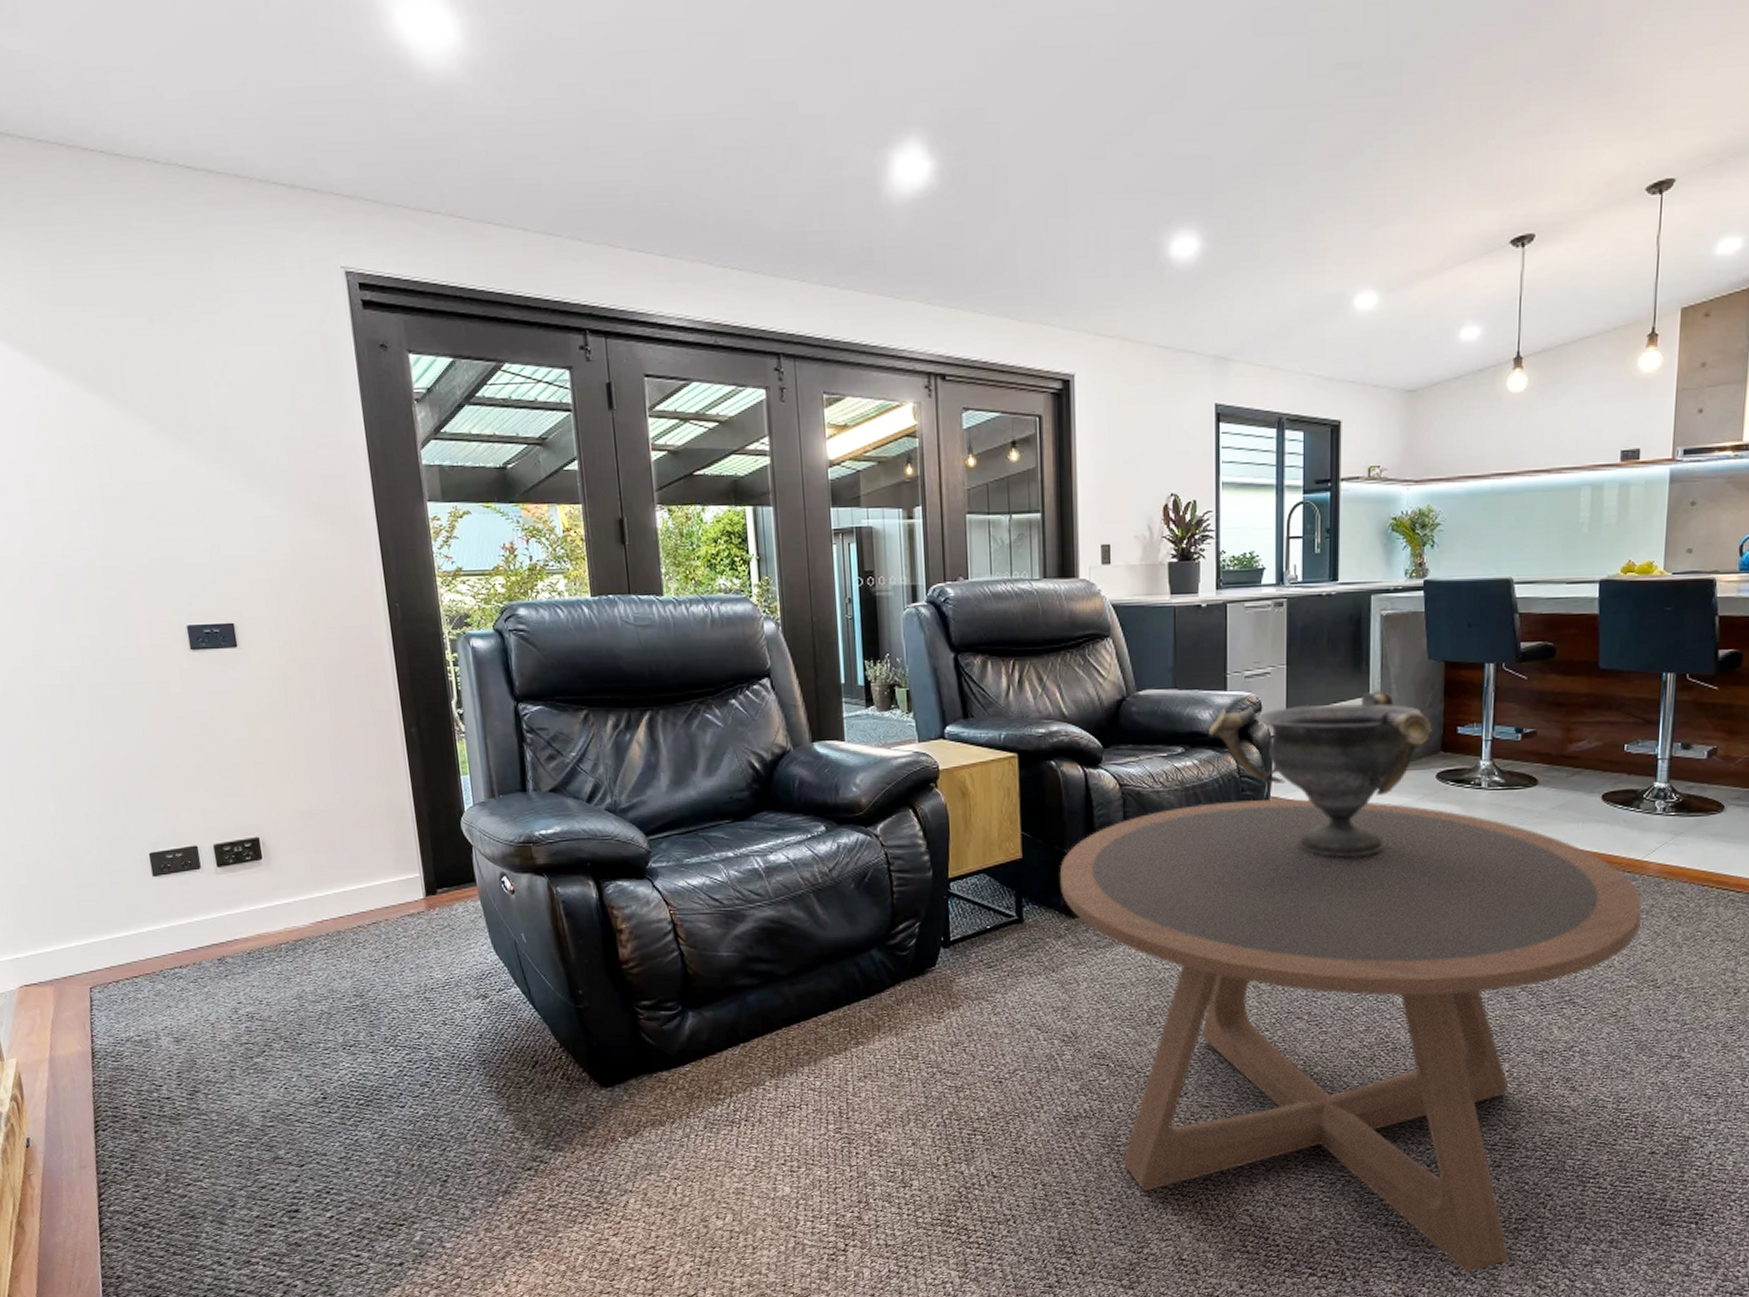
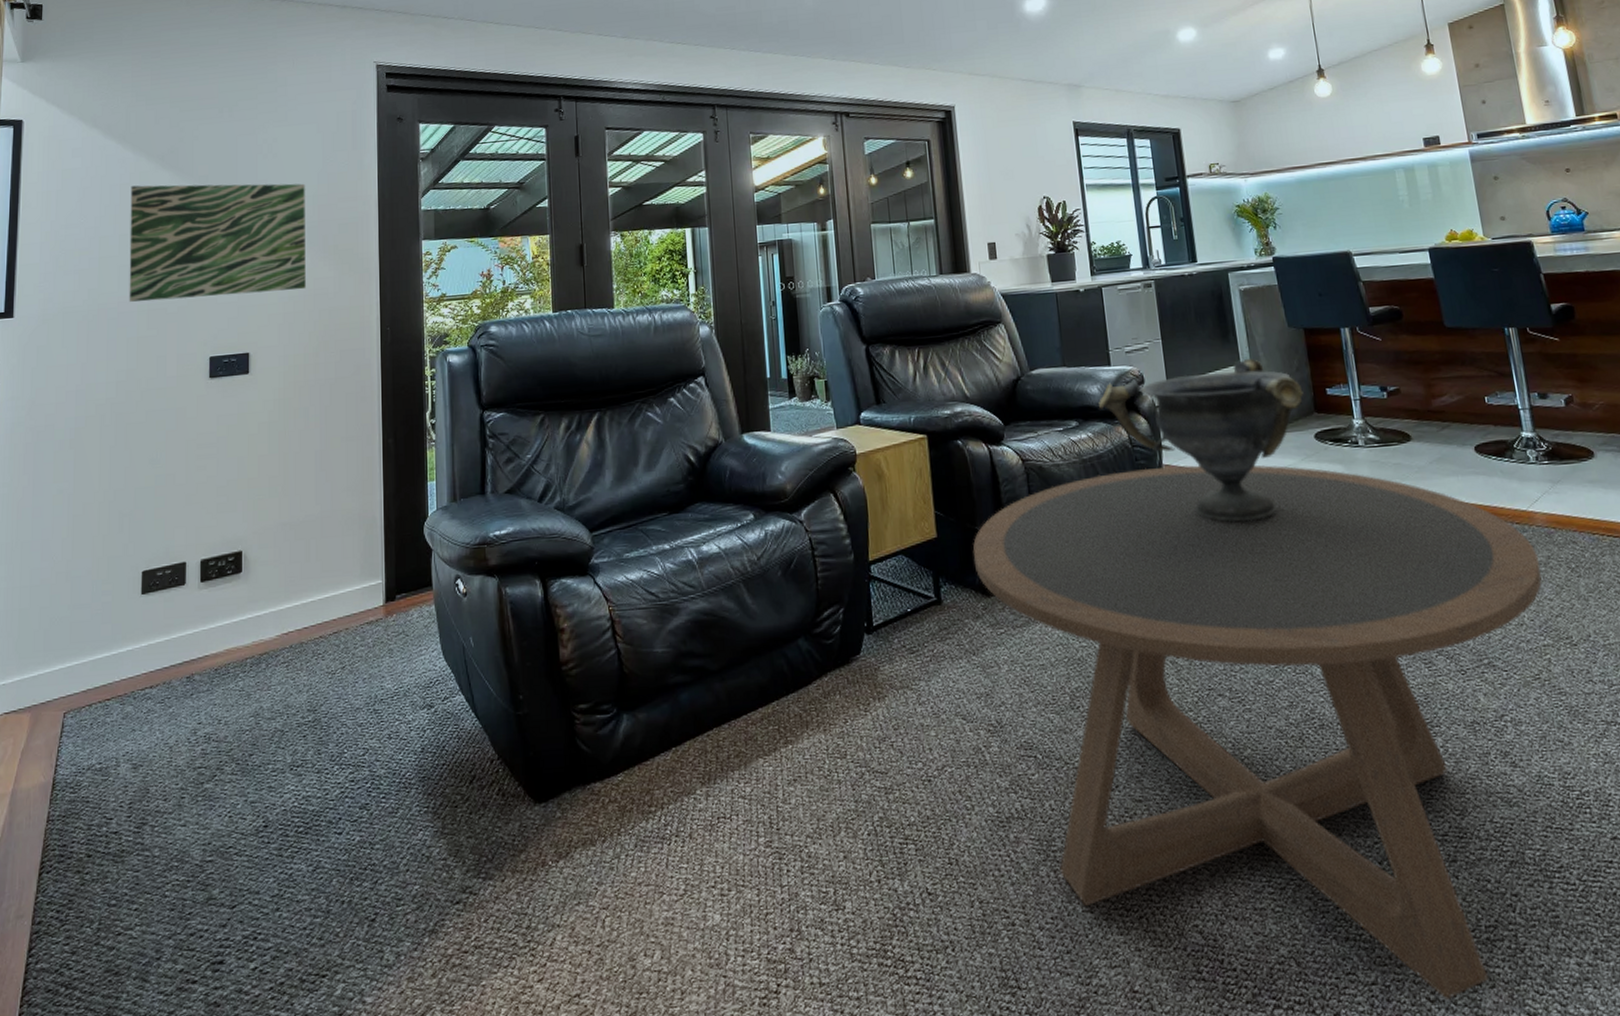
wall art: none [51,411,292,557] -> present [129,183,306,302]

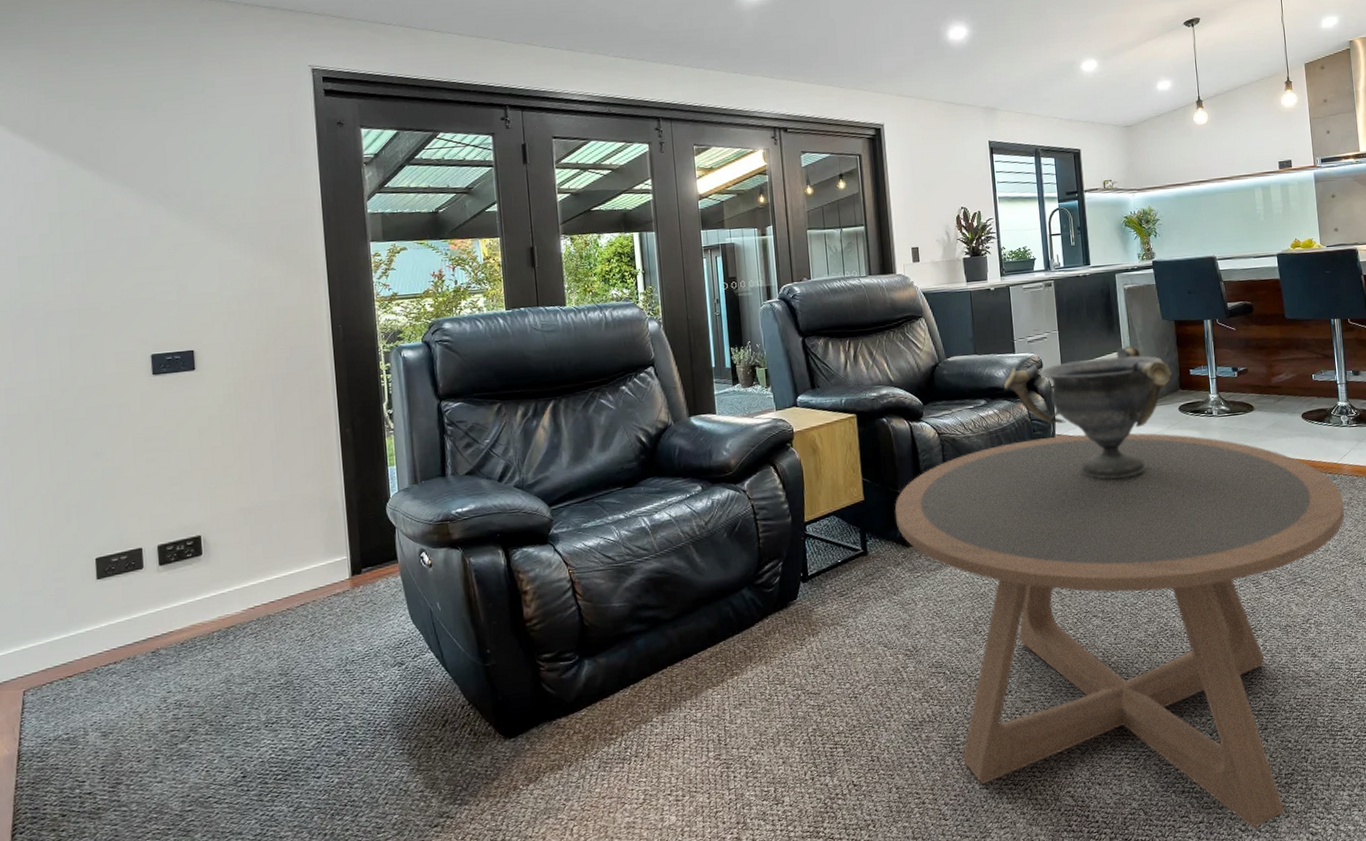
wall art: present [129,183,306,302] -> none [47,184,250,302]

